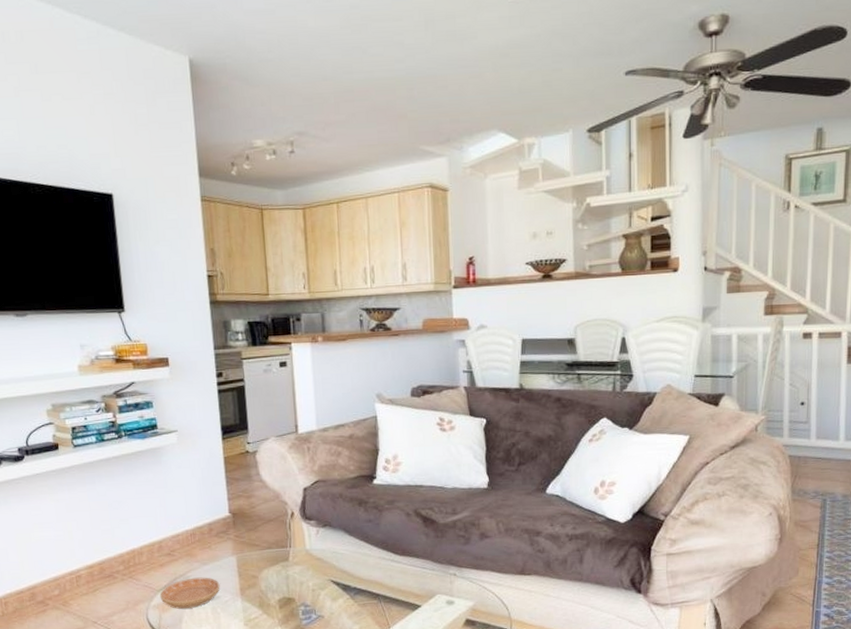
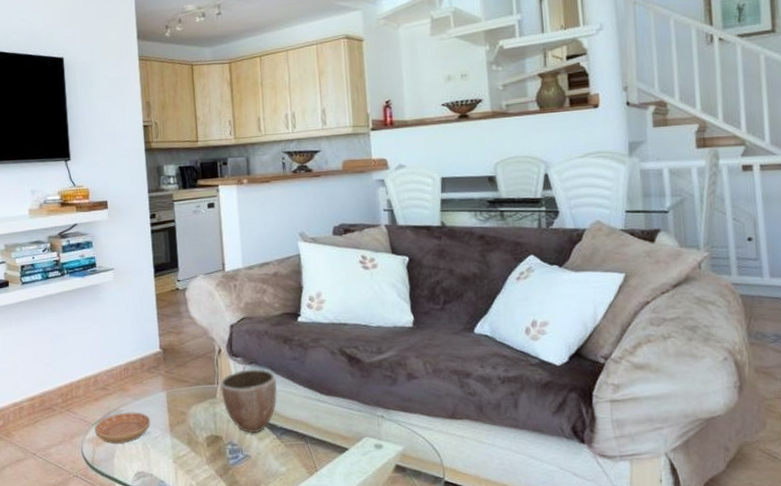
decorative bowl: none [293,530,352,594] -> present [220,368,278,433]

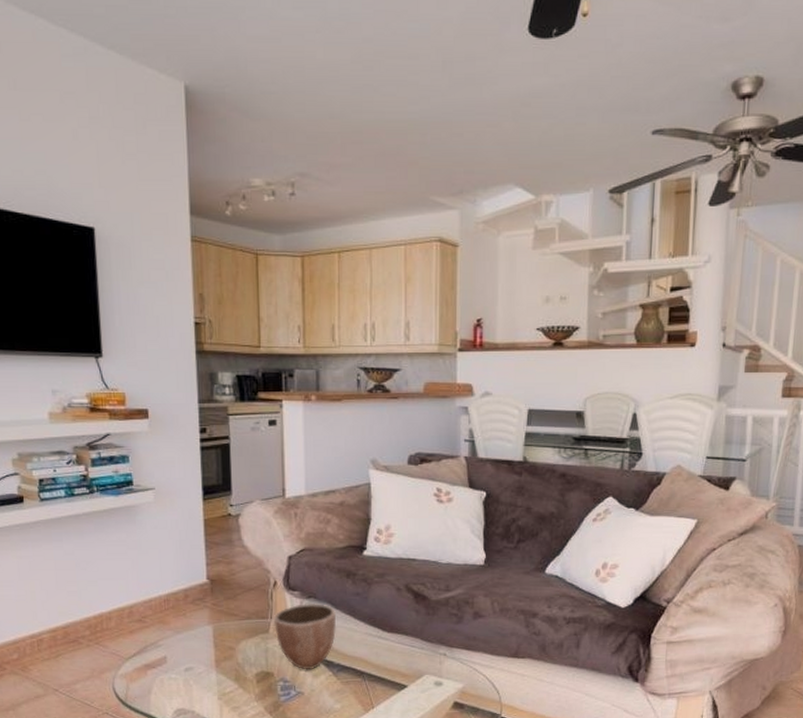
saucer: present [94,412,151,443] -> none [128,646,194,679]

